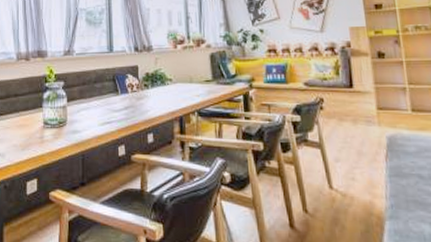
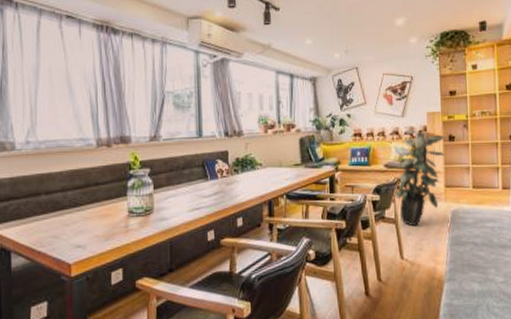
indoor plant: none [308,46,376,152] -> present [387,130,447,227]

